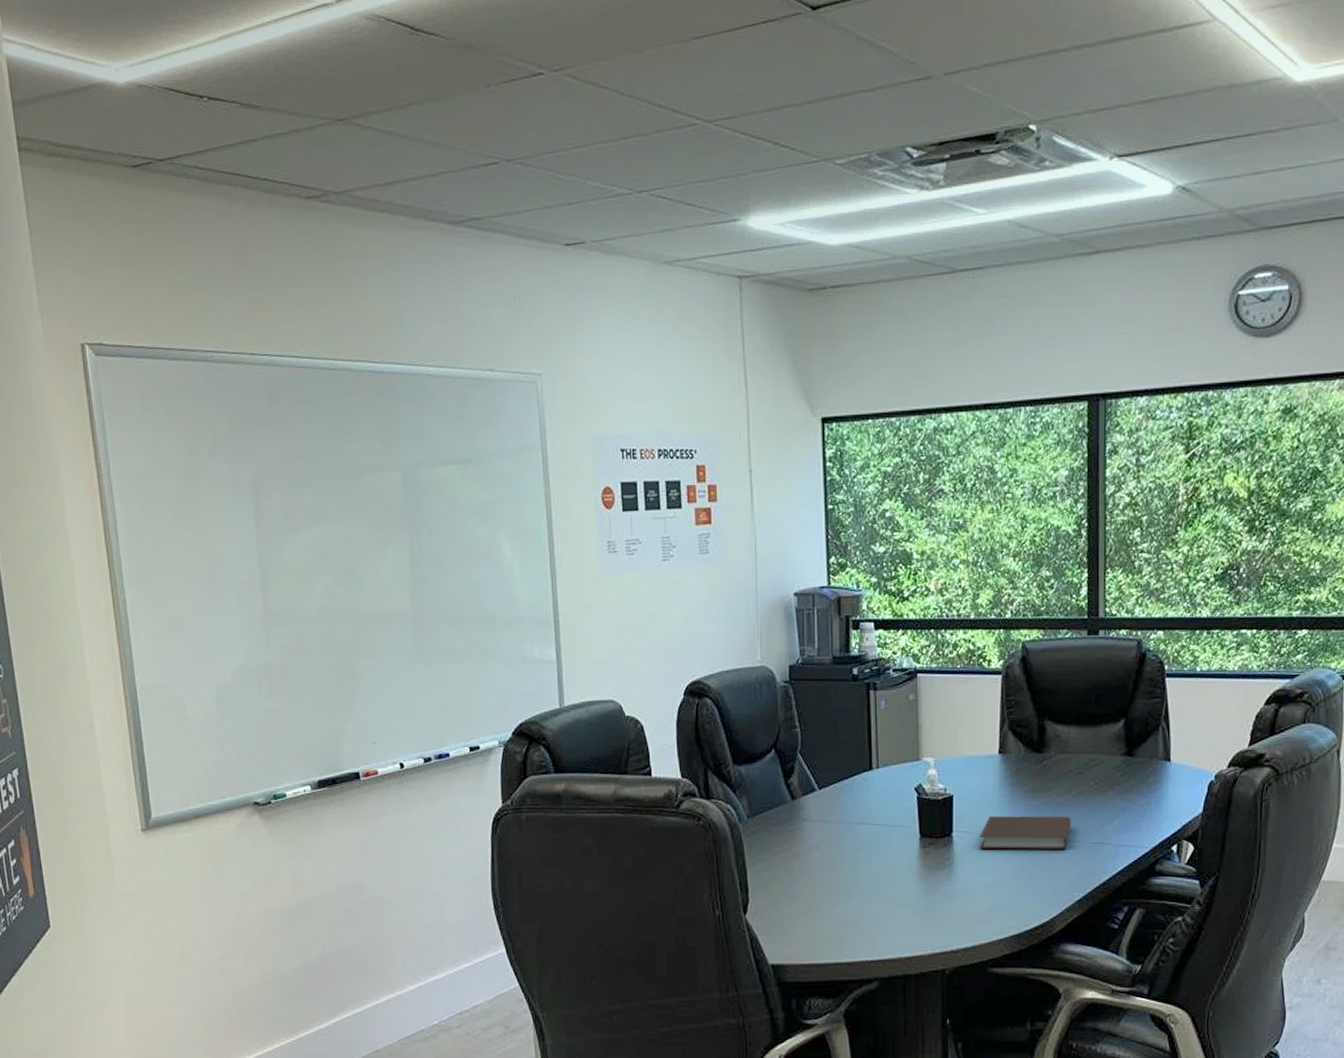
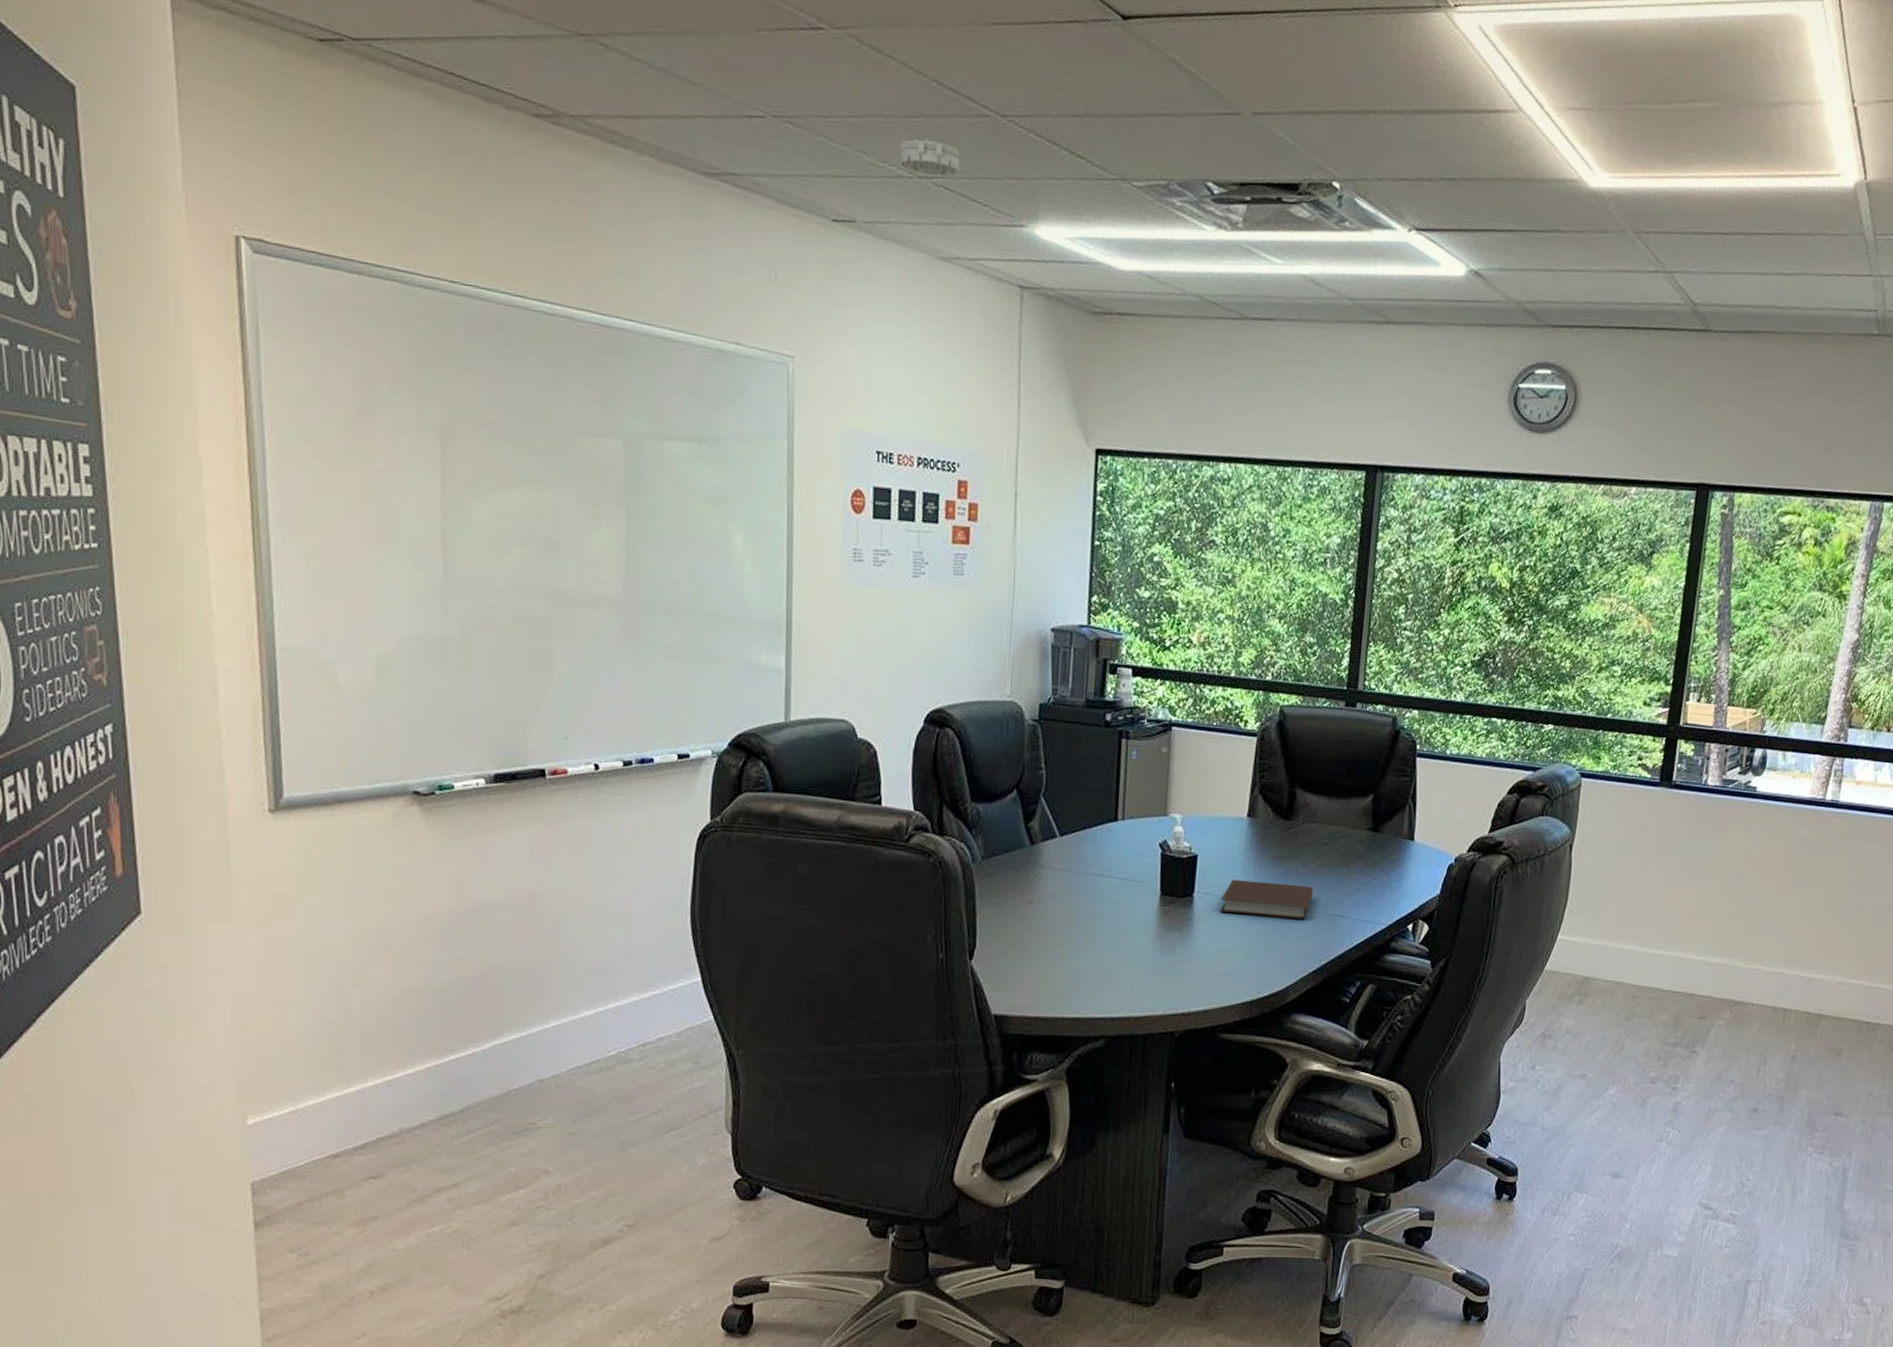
smoke detector: none [619,155,674,188] -> present [900,138,960,177]

